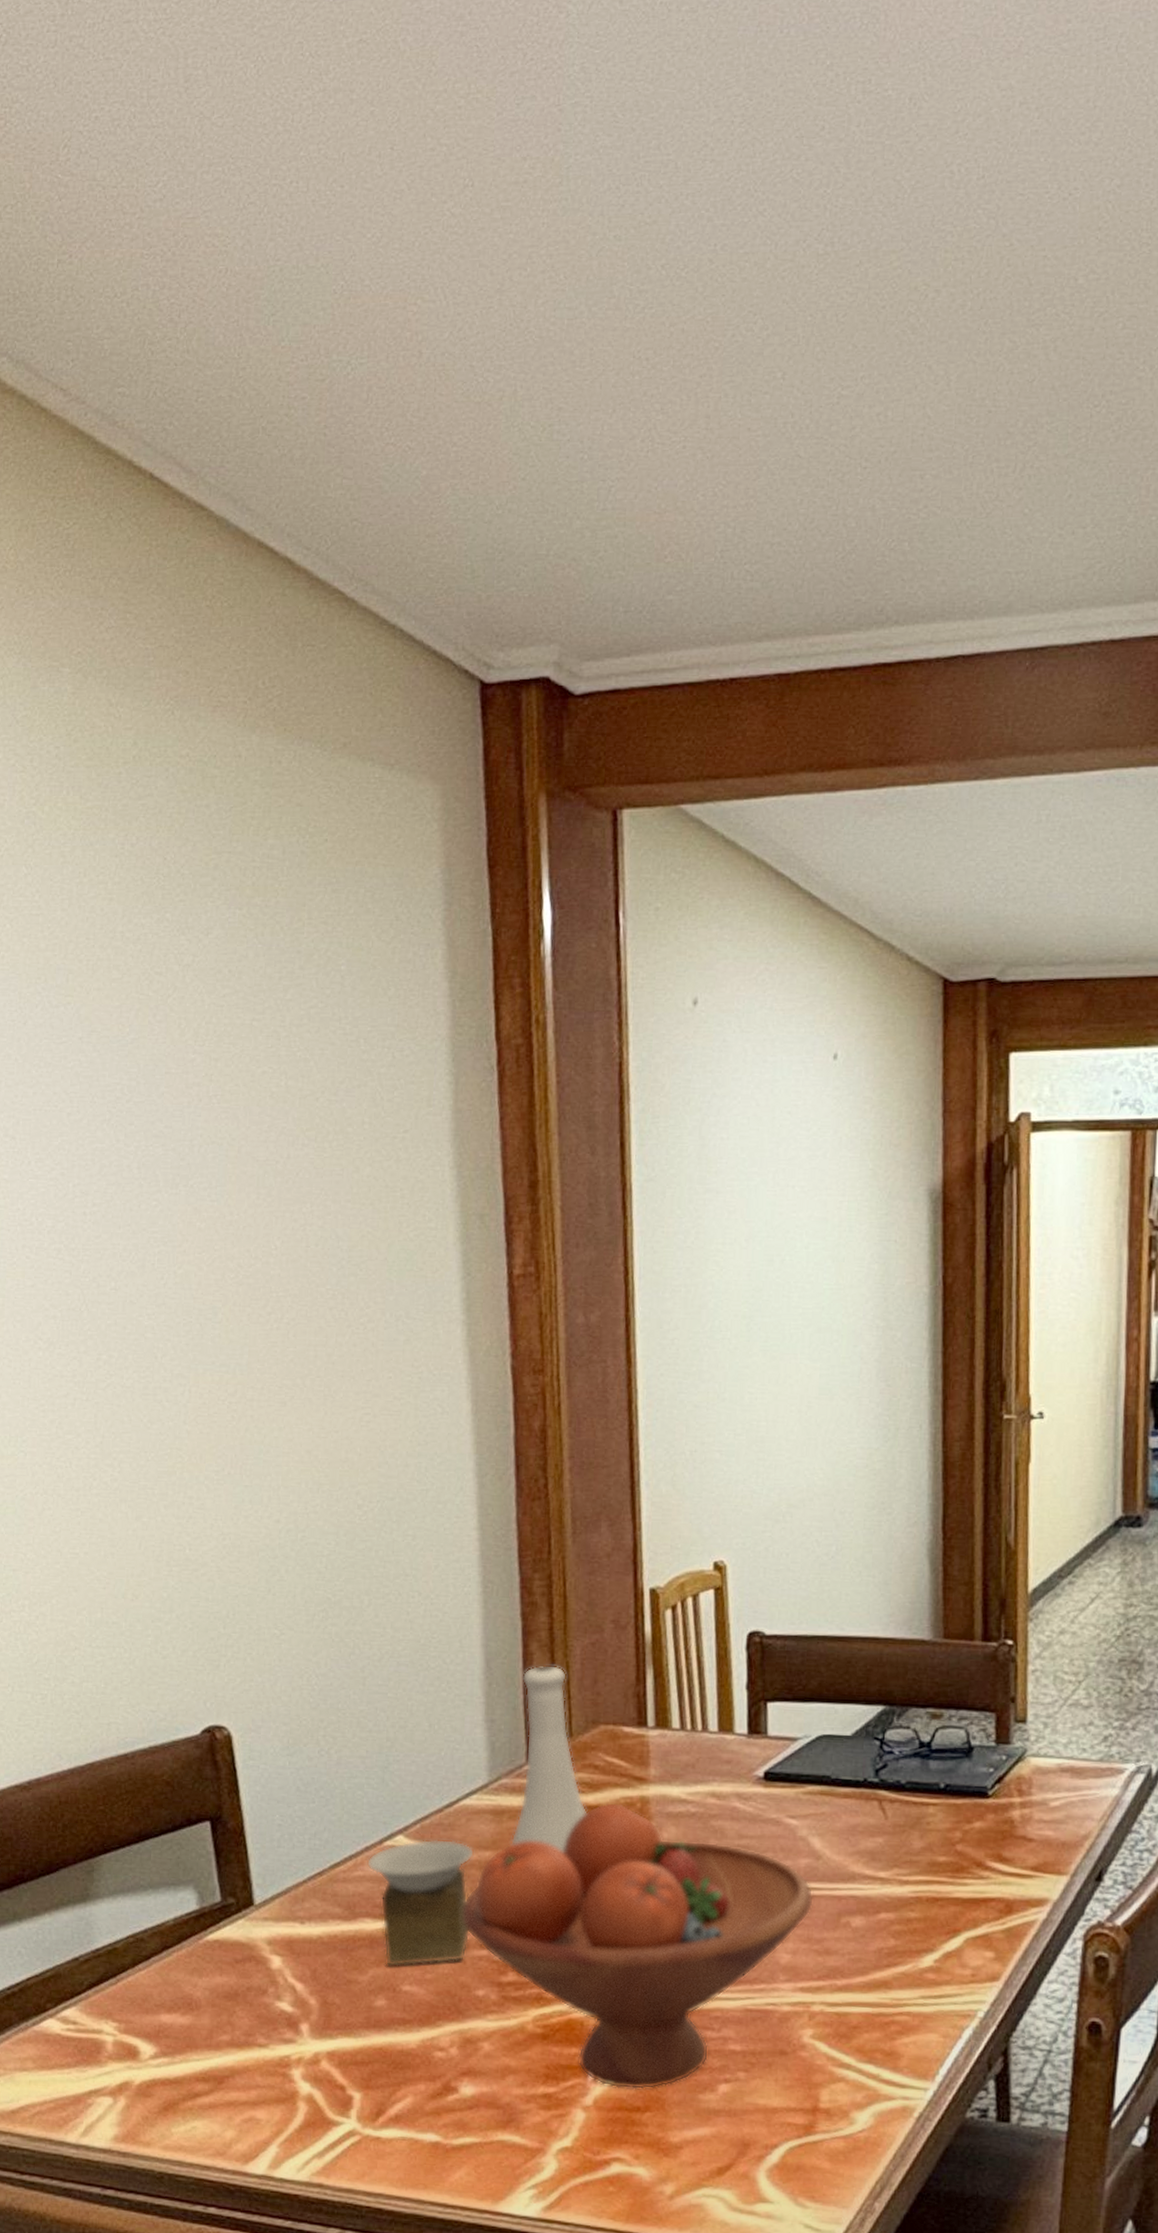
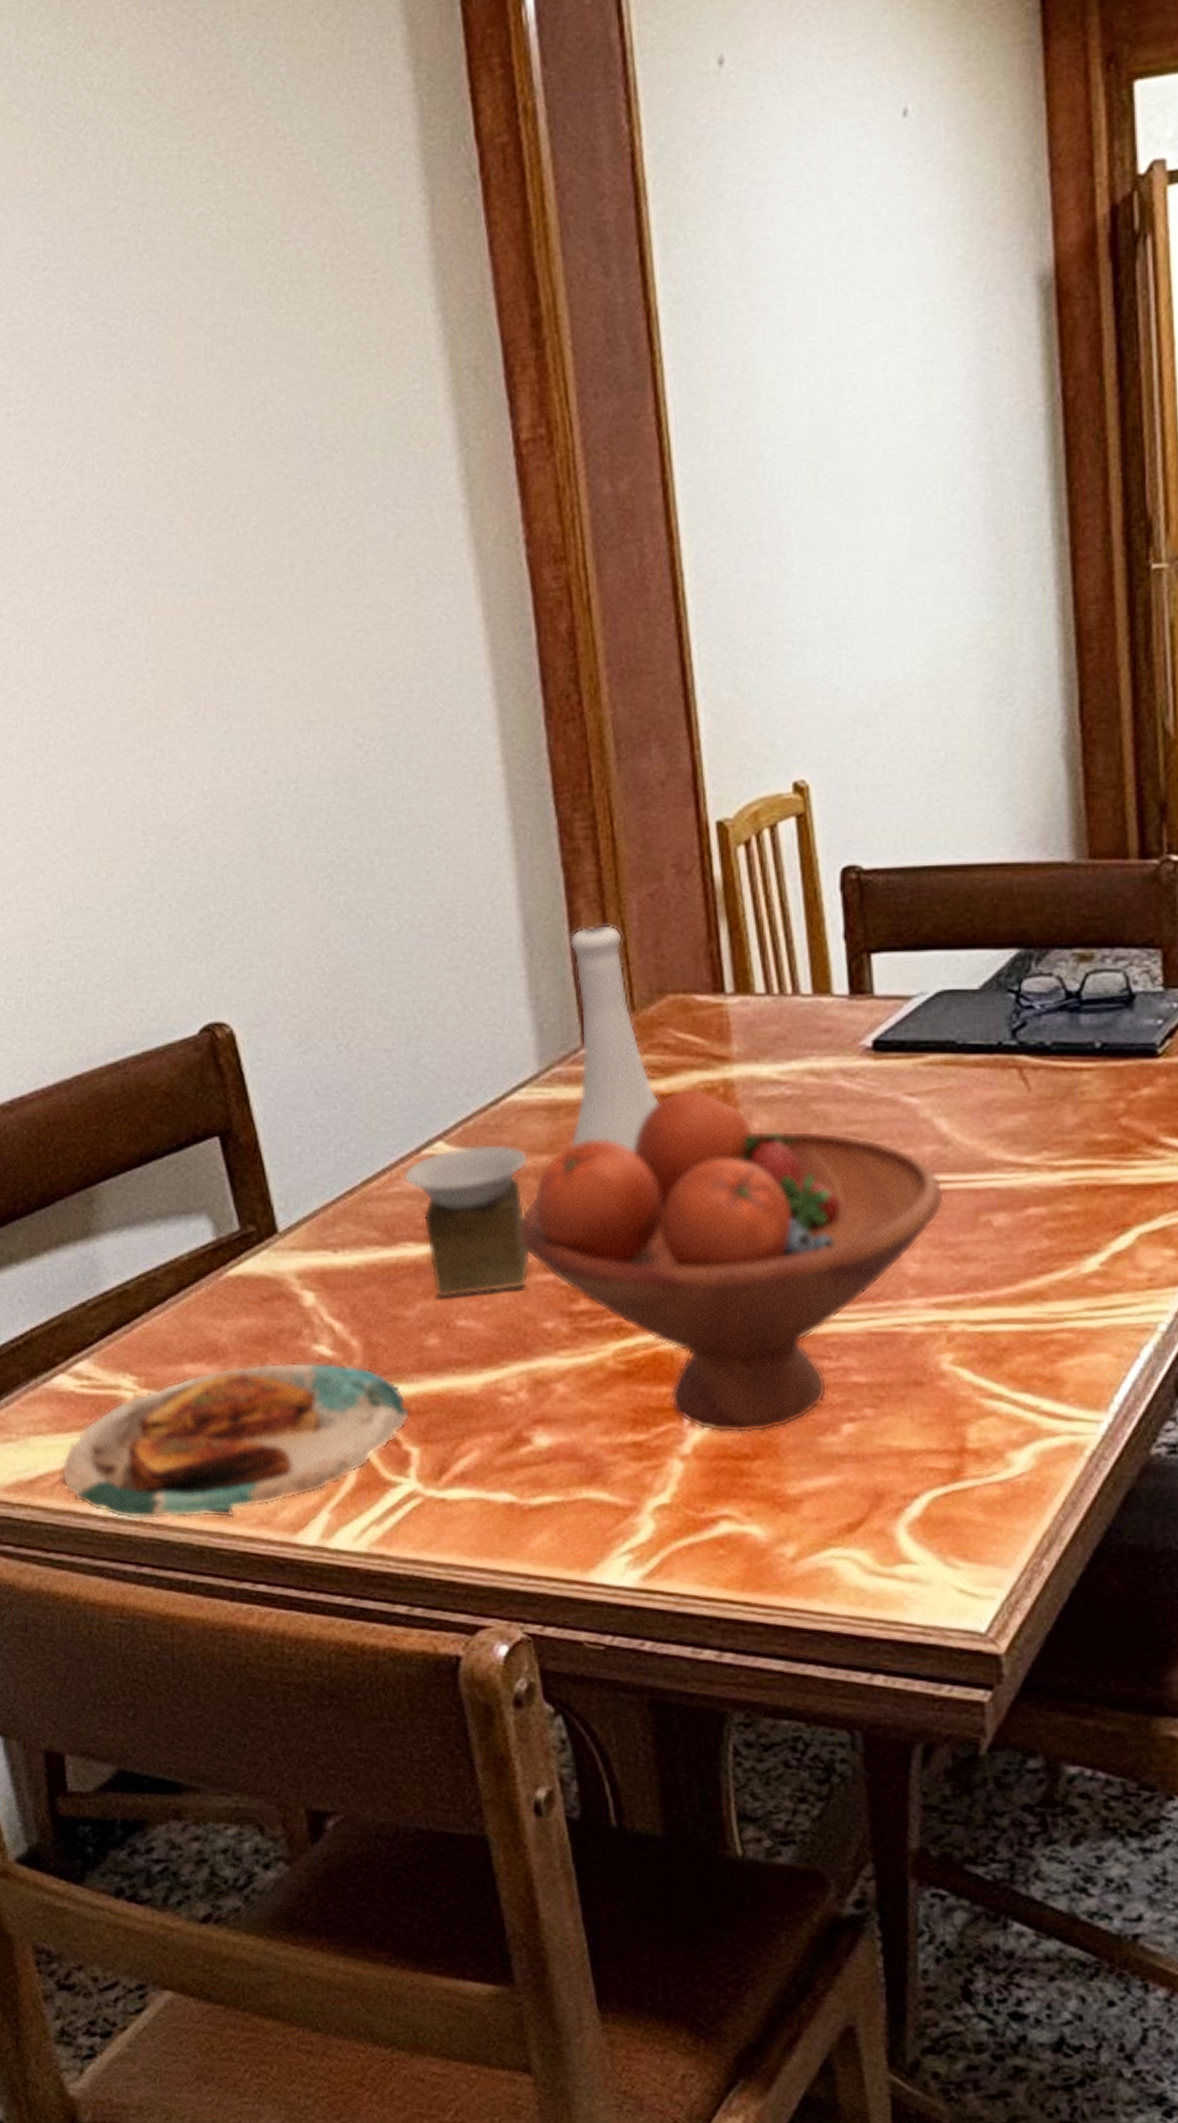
plate: none [41,2015,356,2149] -> present [61,1361,411,1520]

